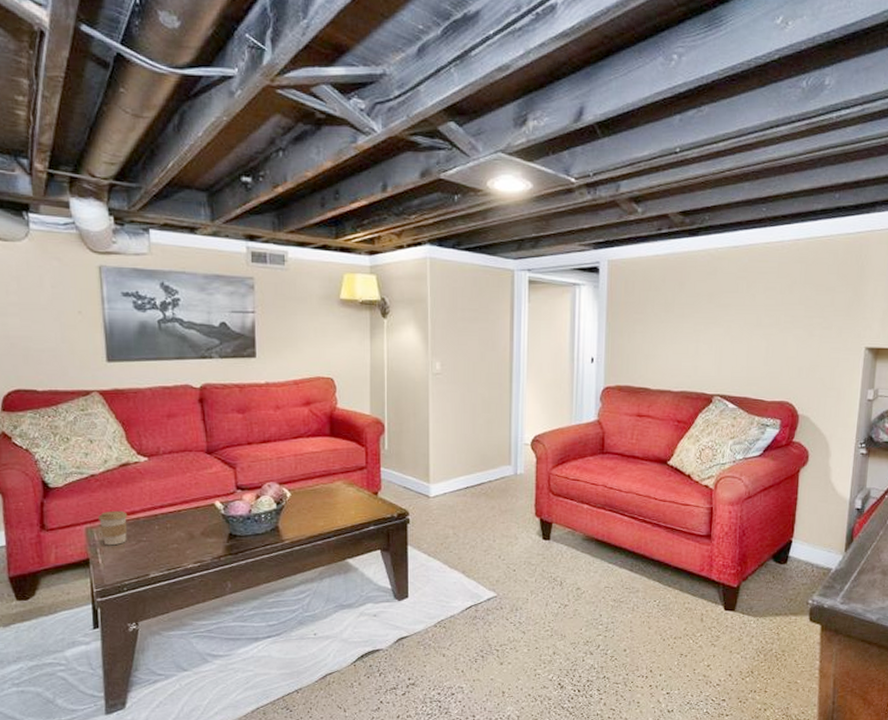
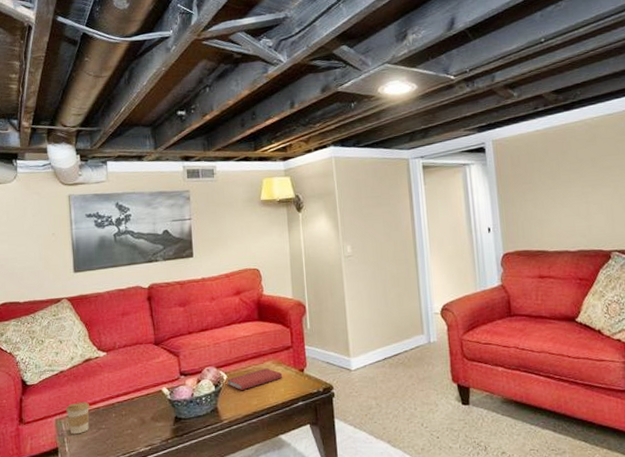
book: none [290,488,354,511] -> present [227,368,283,391]

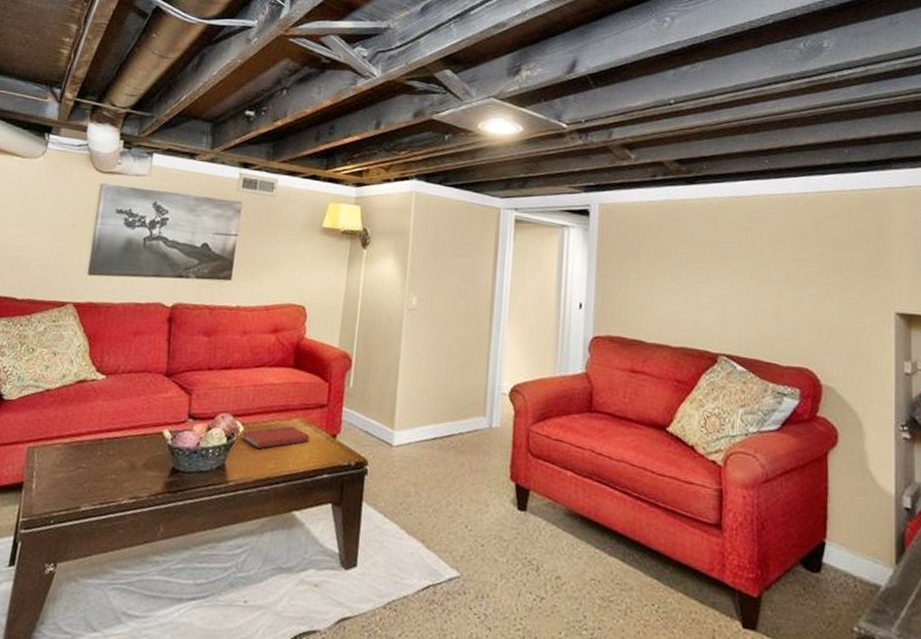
coffee cup: present [65,401,90,435] -> none [42,430,73,470]

